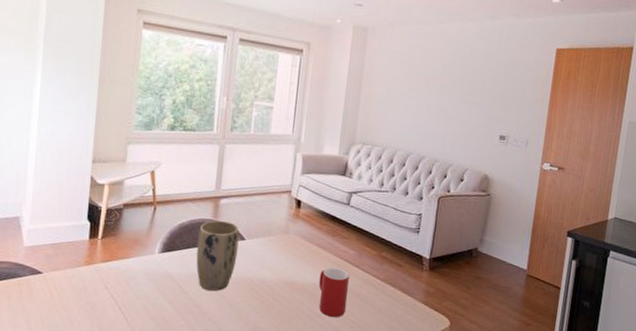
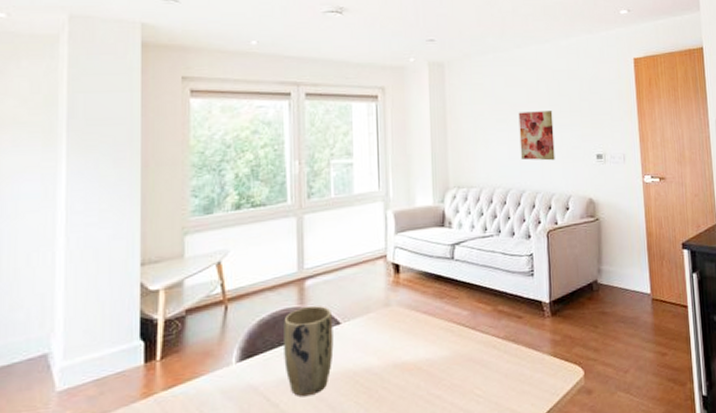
cup: present [318,267,350,318] -> none [433,335,469,397]
wall art: none [425,84,465,134] -> present [518,111,555,161]

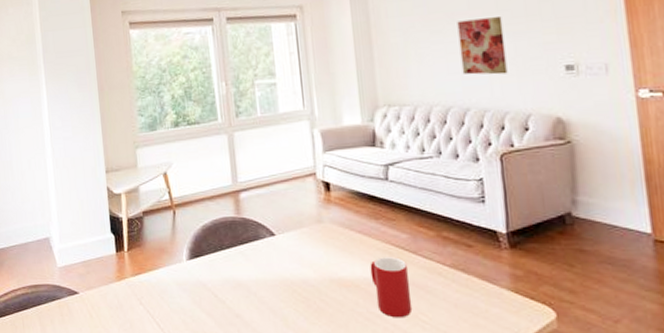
plant pot: present [284,306,334,397] -> none [223,217,271,298]
cup: none [433,335,469,397] -> present [370,257,413,318]

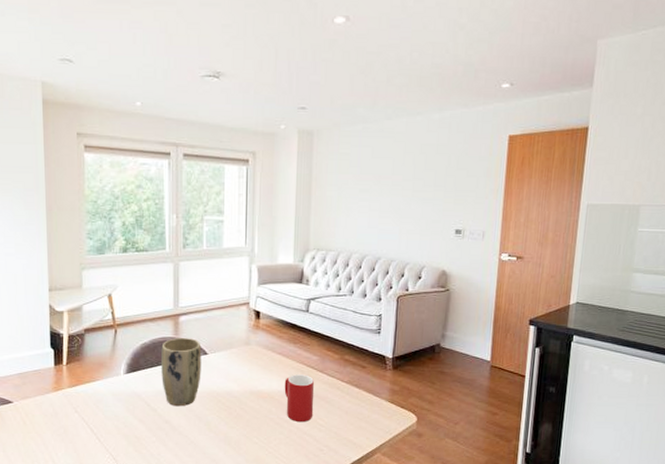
plant pot: none [223,217,271,298] -> present [161,338,202,407]
wall art: present [457,17,508,75] -> none [379,183,416,232]

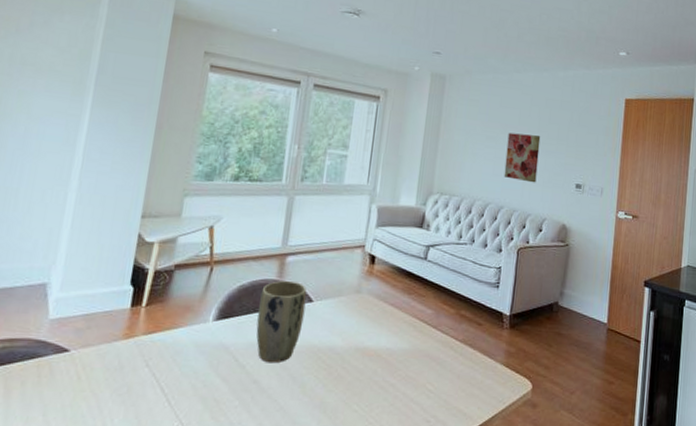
cup: present [284,374,315,423] -> none [393,329,427,387]
wall art: none [379,183,416,232] -> present [504,132,541,183]

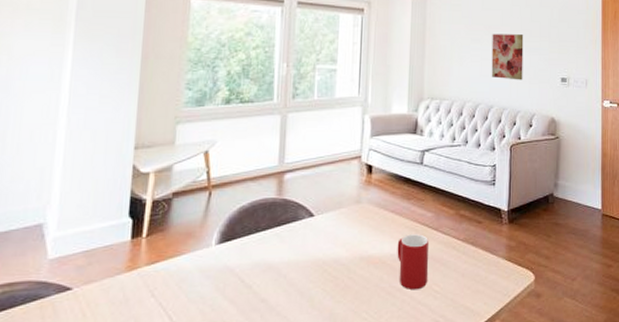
plant pot: present [256,281,307,363] -> none [260,198,308,281]
cup: none [393,329,427,387] -> present [397,234,429,291]

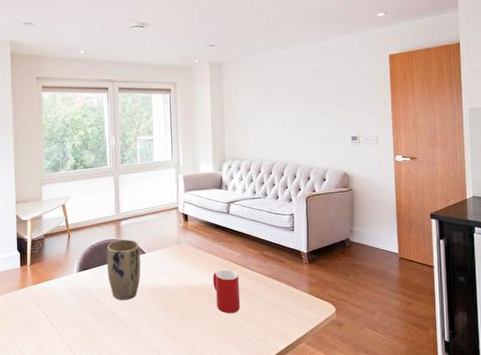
plant pot: none [260,198,308,281] -> present [107,240,141,301]
wall art: present [491,33,524,80] -> none [283,100,314,141]

